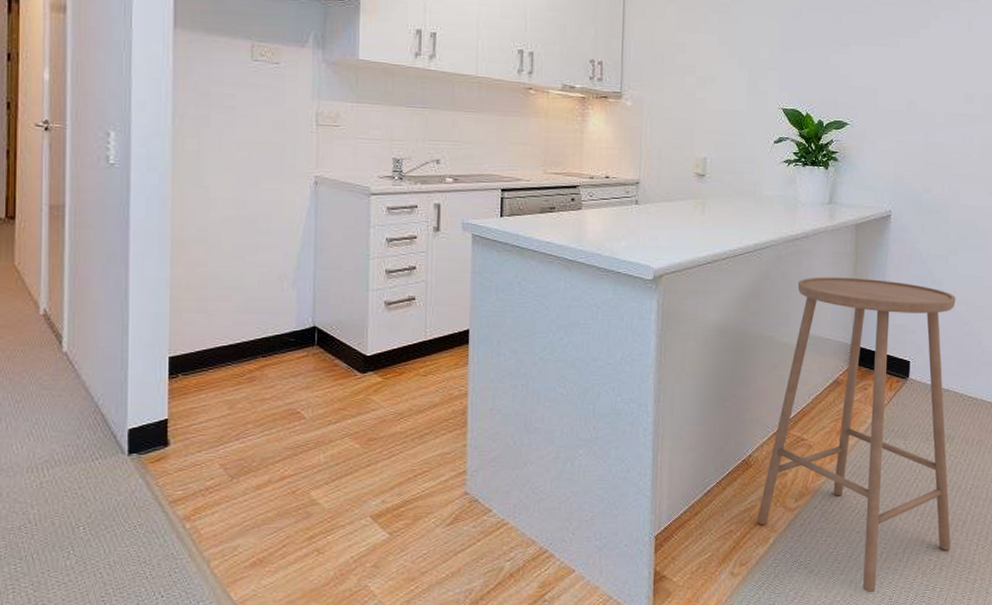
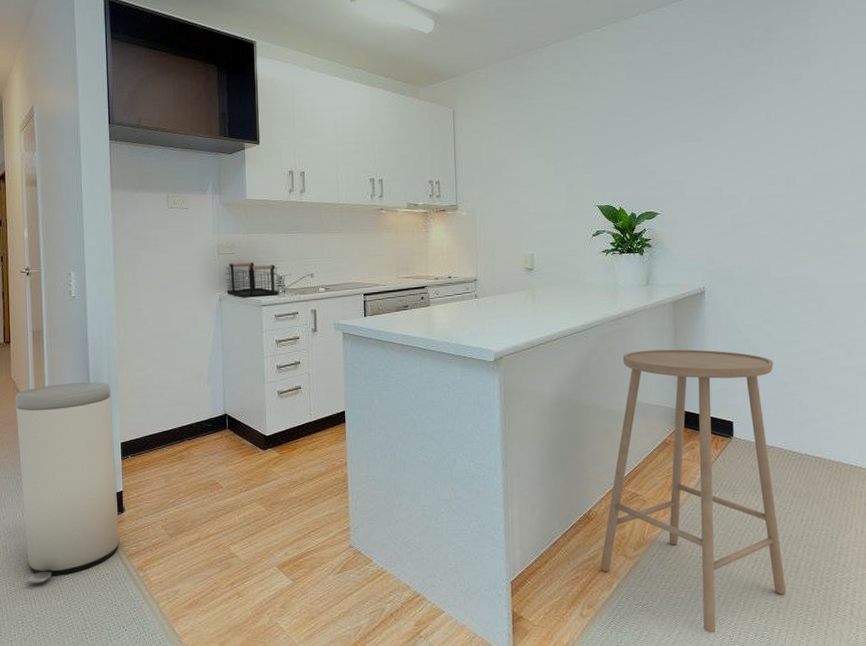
pedal bin: none [18,276,161,537] -> present [15,382,120,584]
dish rack: none [325,138,395,184] -> present [226,262,280,298]

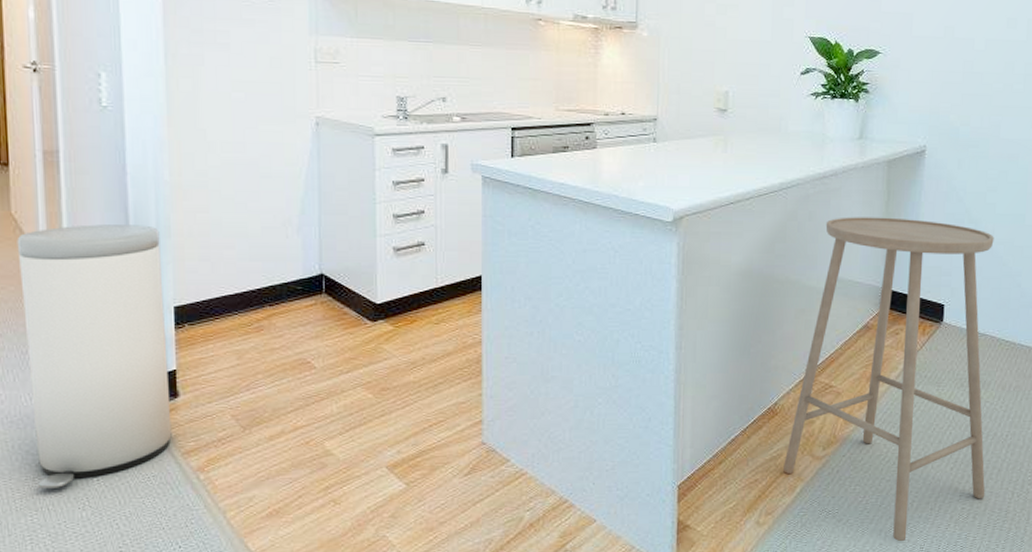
dish rack: present [226,262,280,298] -> none [326,76,399,124]

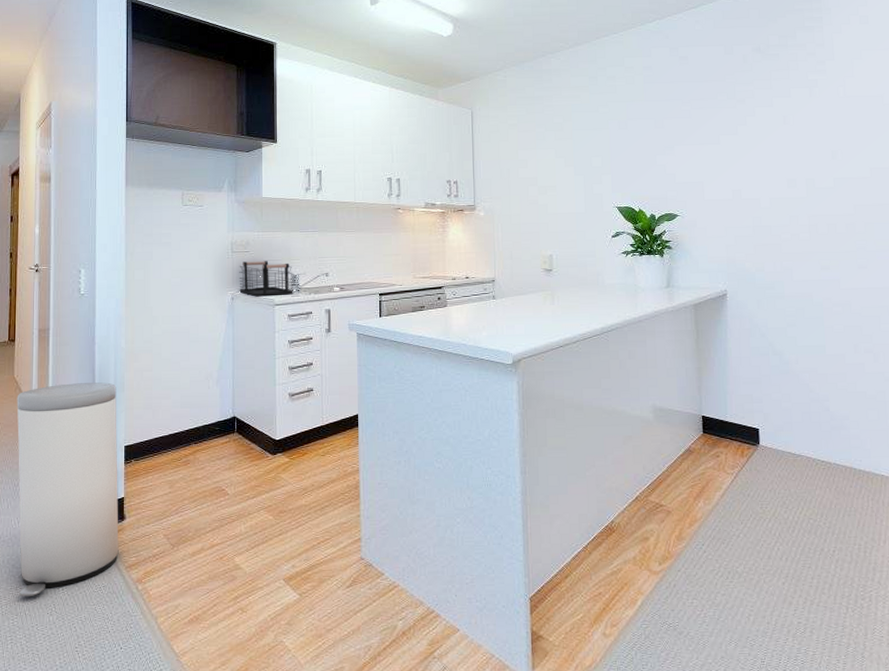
dish rack: none [326,76,399,124] -> present [239,261,293,297]
stool: present [783,217,994,542] -> none [624,353,820,655]

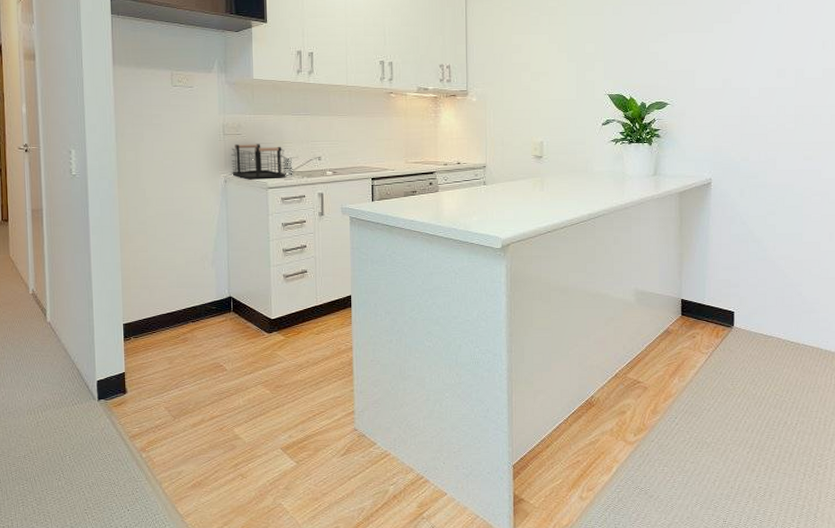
pedal bin: present [16,382,119,596] -> none [13,262,122,464]

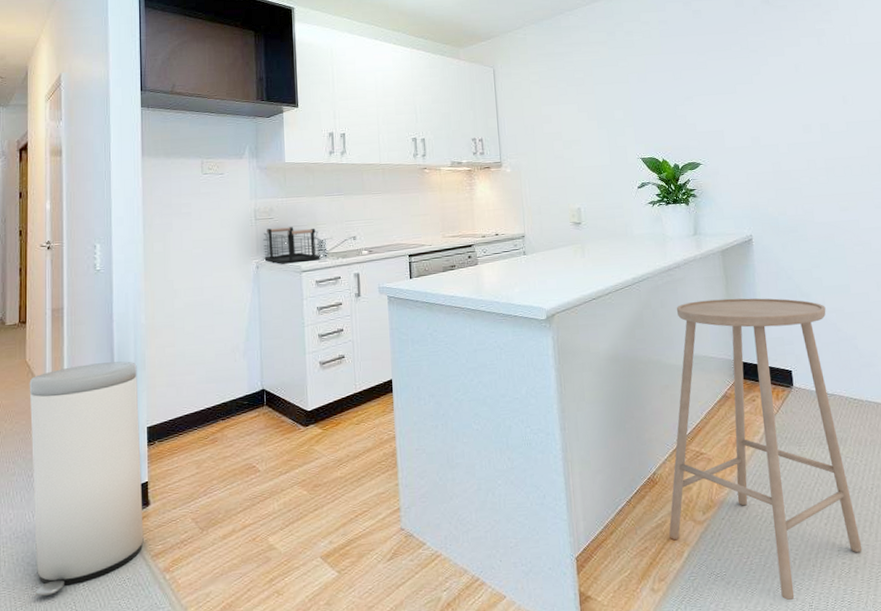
pedal bin: none [13,262,122,464] -> present [29,361,144,596]
stool: none [601,239,779,516] -> present [669,298,862,601]

